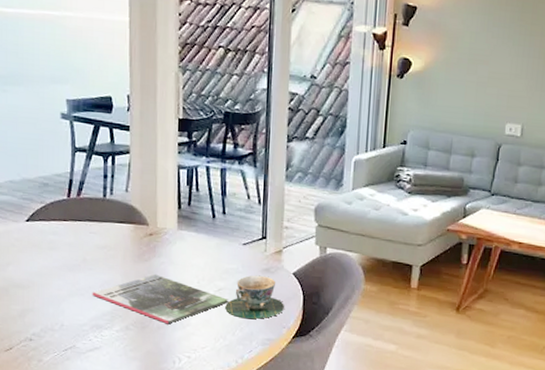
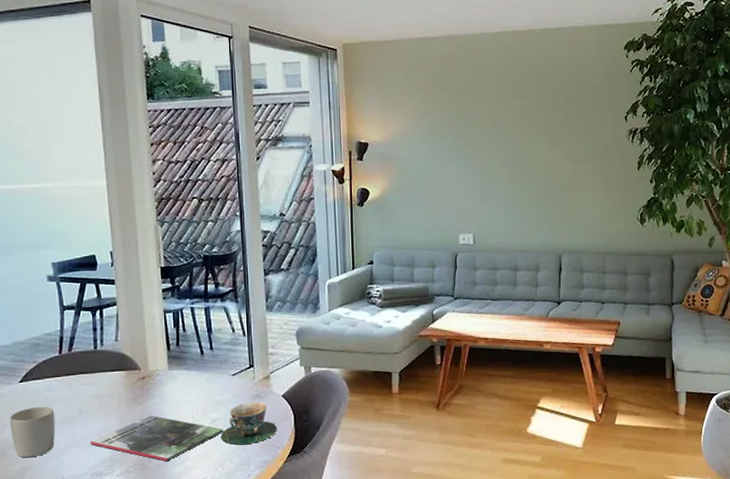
mug: none [14,248,59,300] -> present [10,406,56,458]

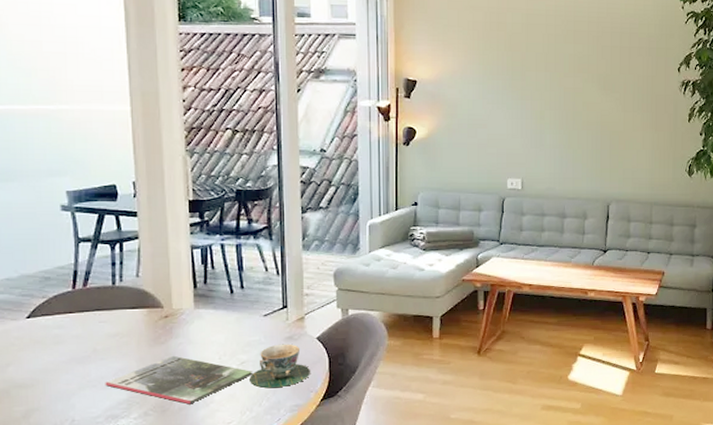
mug: present [10,406,56,458] -> none [15,344,67,399]

